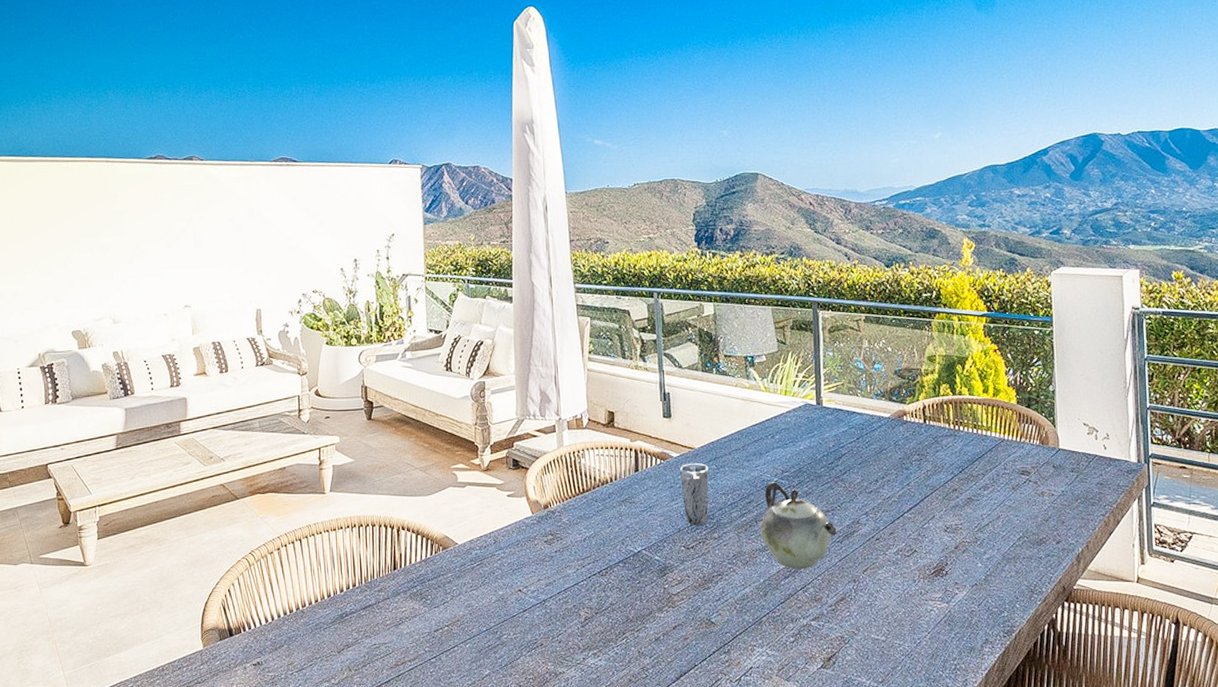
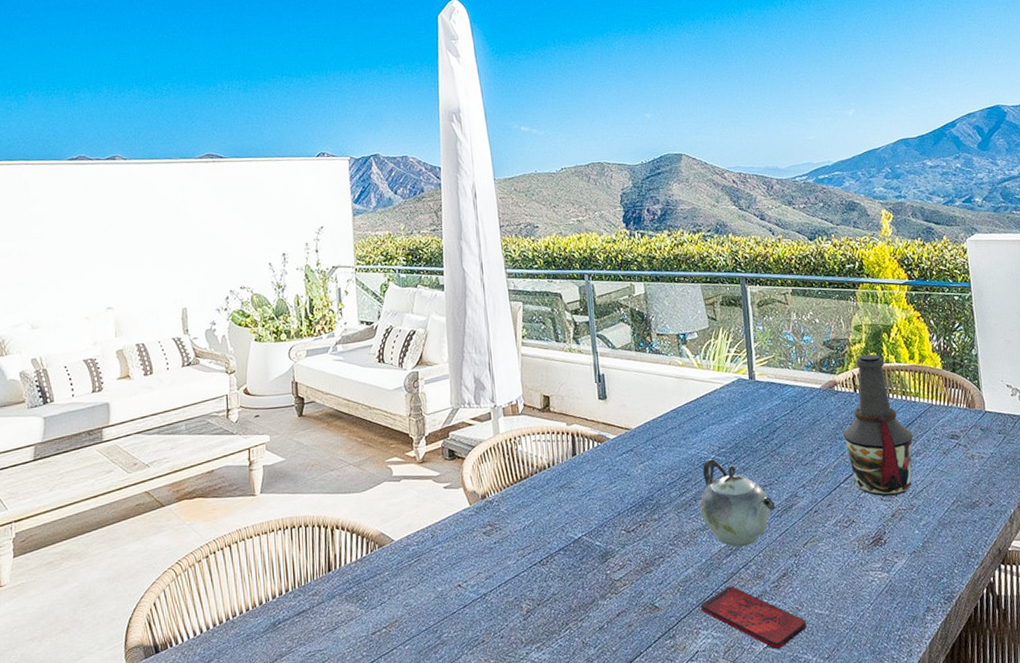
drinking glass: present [680,463,709,526] -> none [617,444,648,508]
smartphone: none [757,607,863,670] -> present [701,586,807,649]
bottle: none [910,385,982,528] -> present [843,354,914,497]

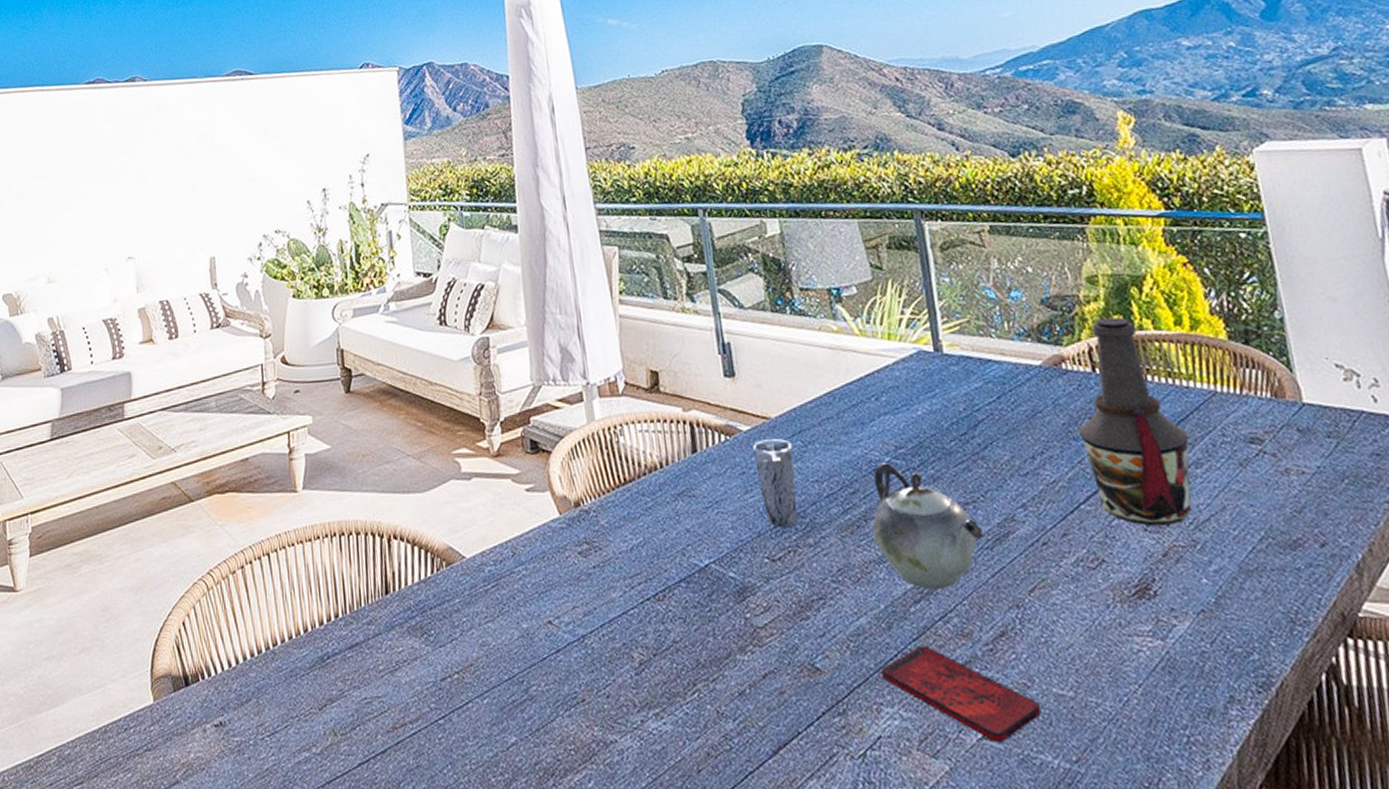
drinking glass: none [617,444,648,508] -> present [753,439,798,528]

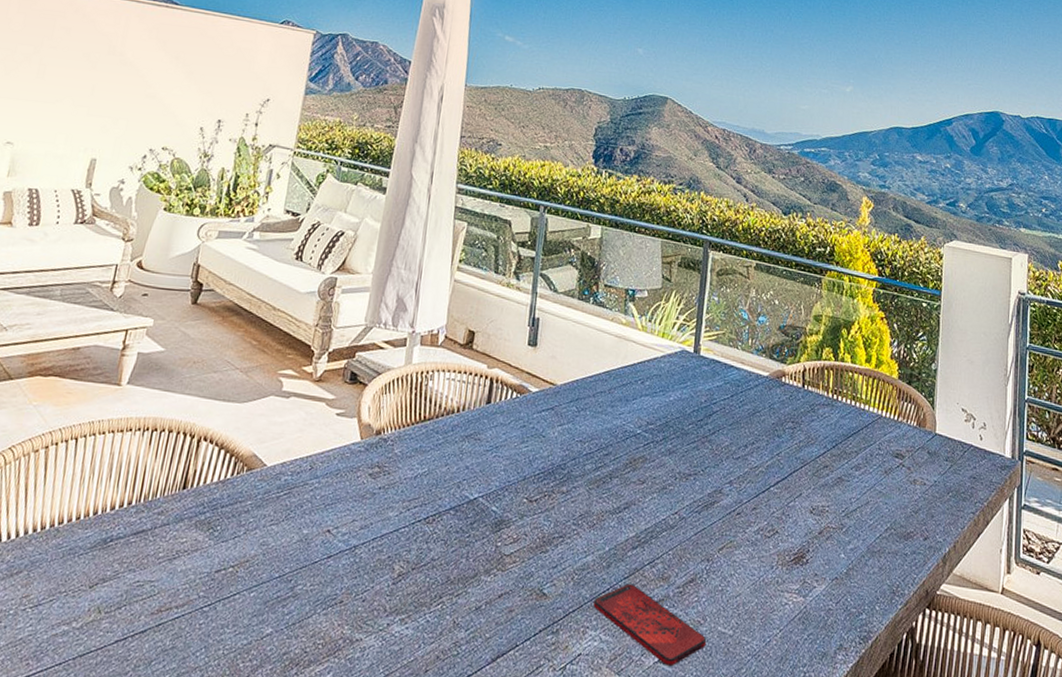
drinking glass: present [753,439,798,528] -> none [534,401,568,476]
teapot: present [872,461,983,590] -> none [614,433,696,541]
bottle: present [1078,317,1192,526] -> none [782,348,856,511]

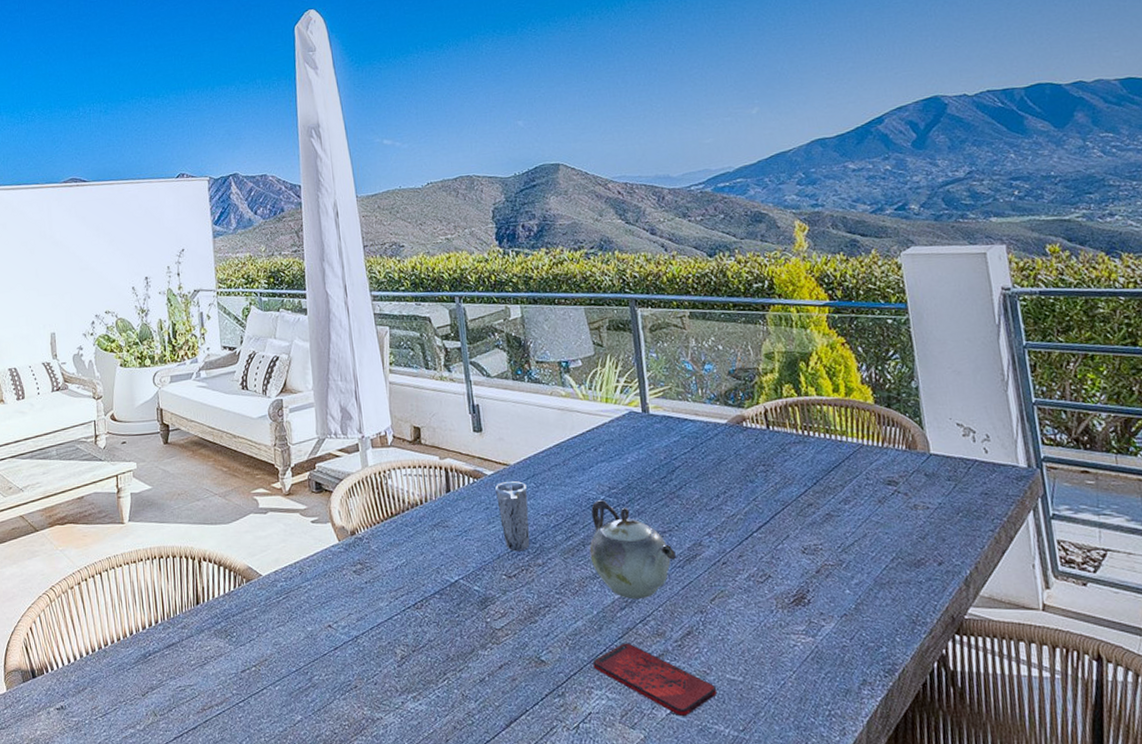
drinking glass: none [534,401,568,476] -> present [495,481,530,552]
teapot: none [614,433,696,541] -> present [589,499,676,600]

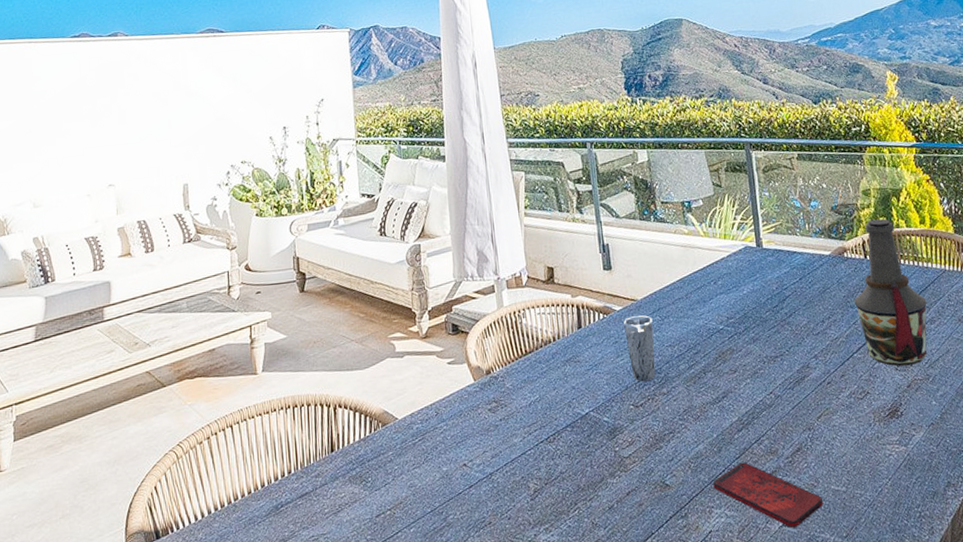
teapot: present [589,499,676,600] -> none [709,328,787,421]
bottle: none [754,385,841,549] -> present [854,219,928,366]

